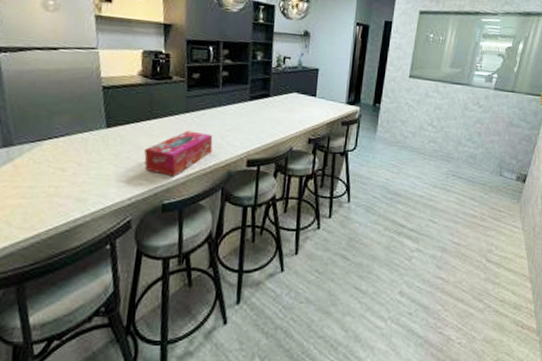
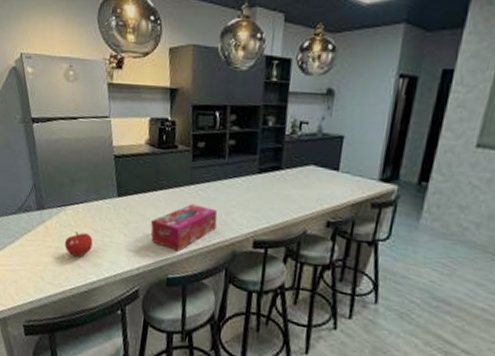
fruit: none [40,167,76,194] -> present [65,232,93,257]

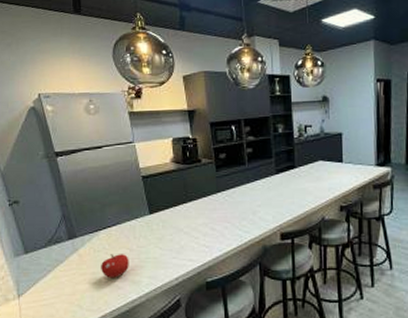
tissue box: present [151,204,218,252] -> none [185,209,246,255]

